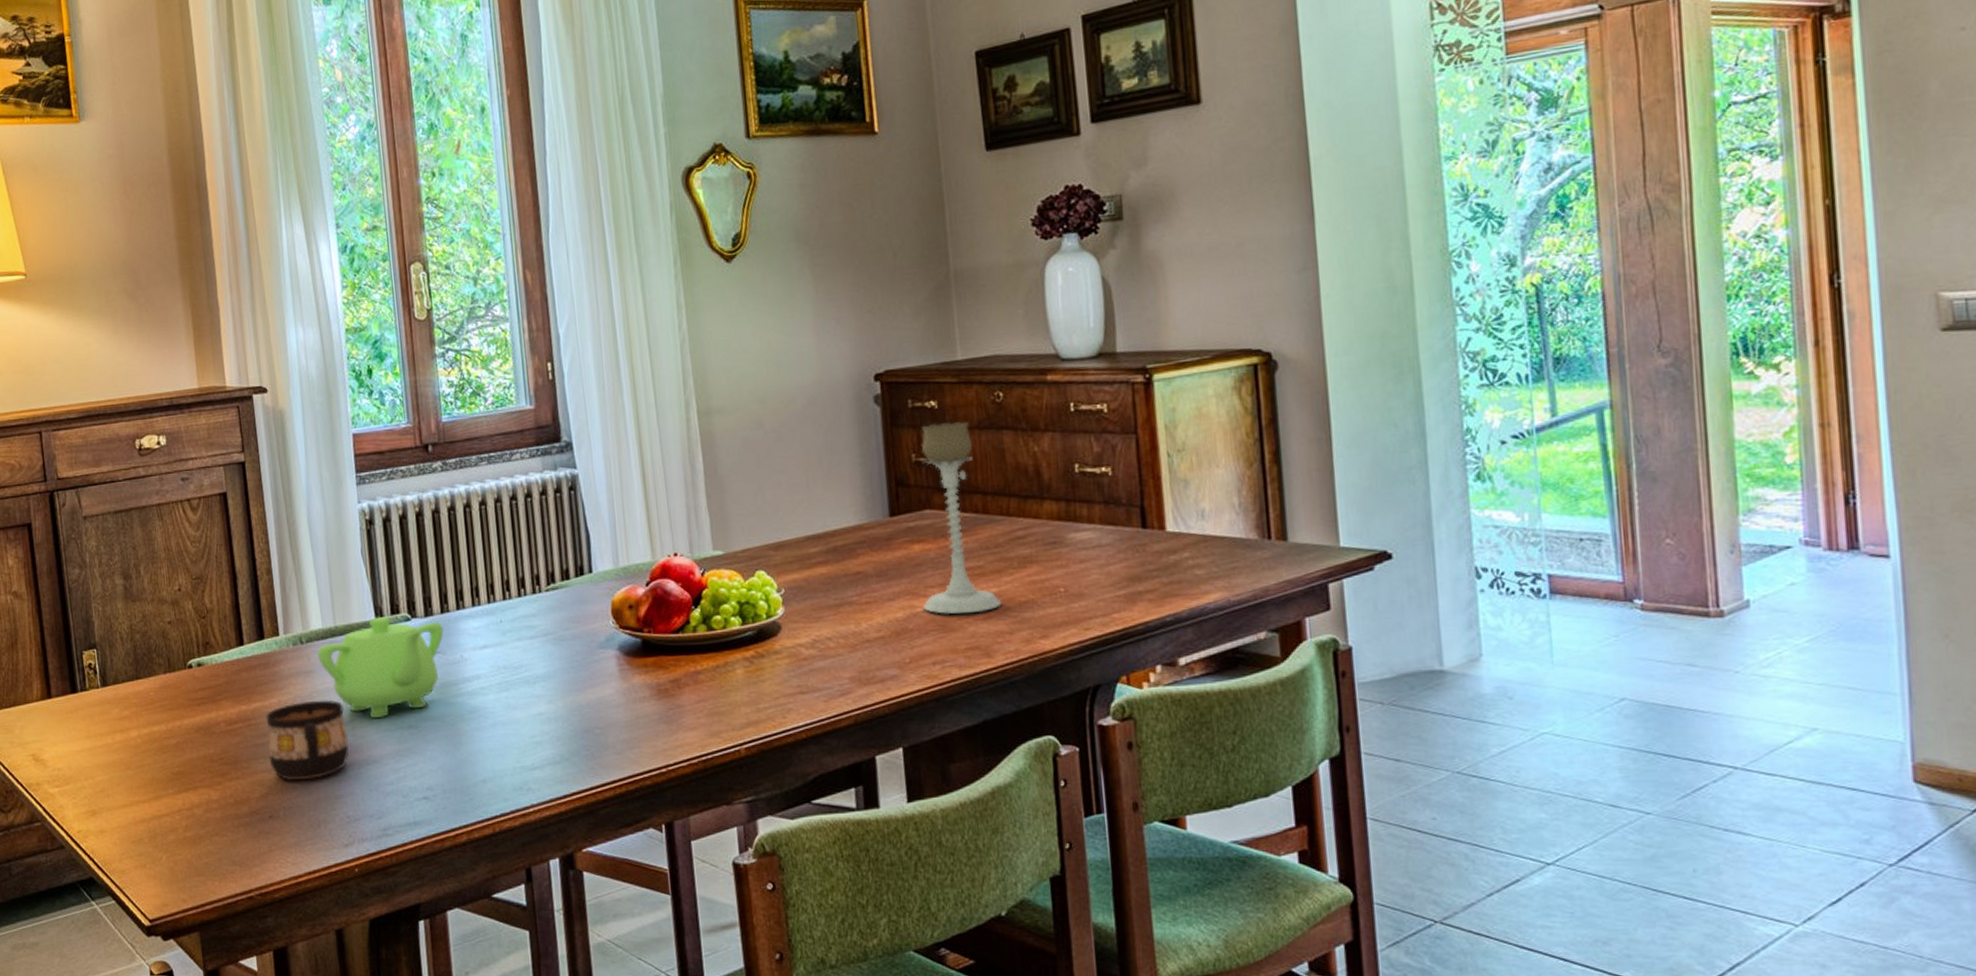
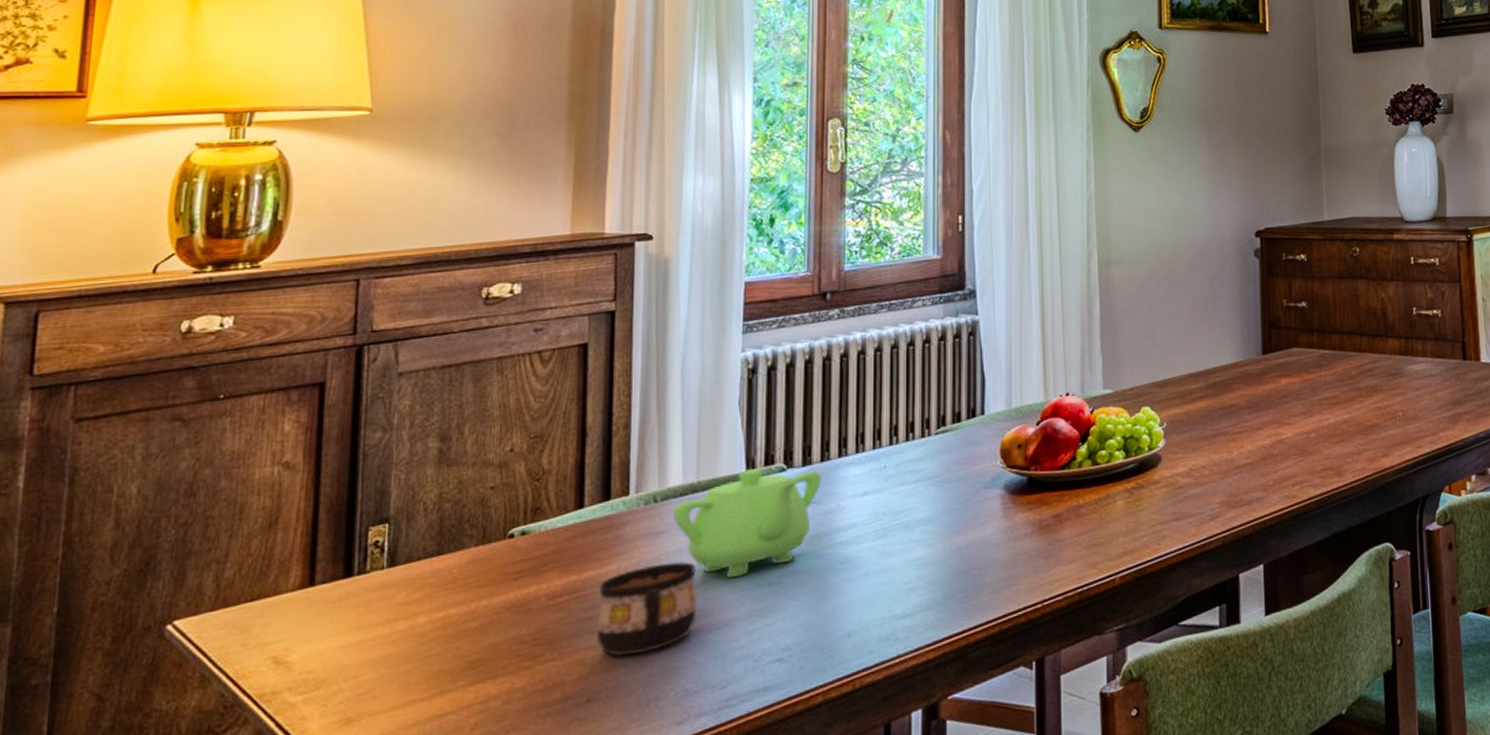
candle holder: present [920,421,1001,614] -> none [1287,272,1352,440]

